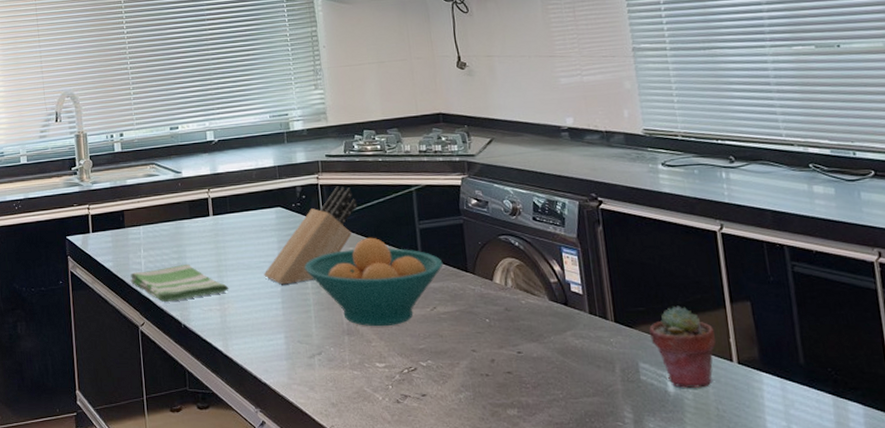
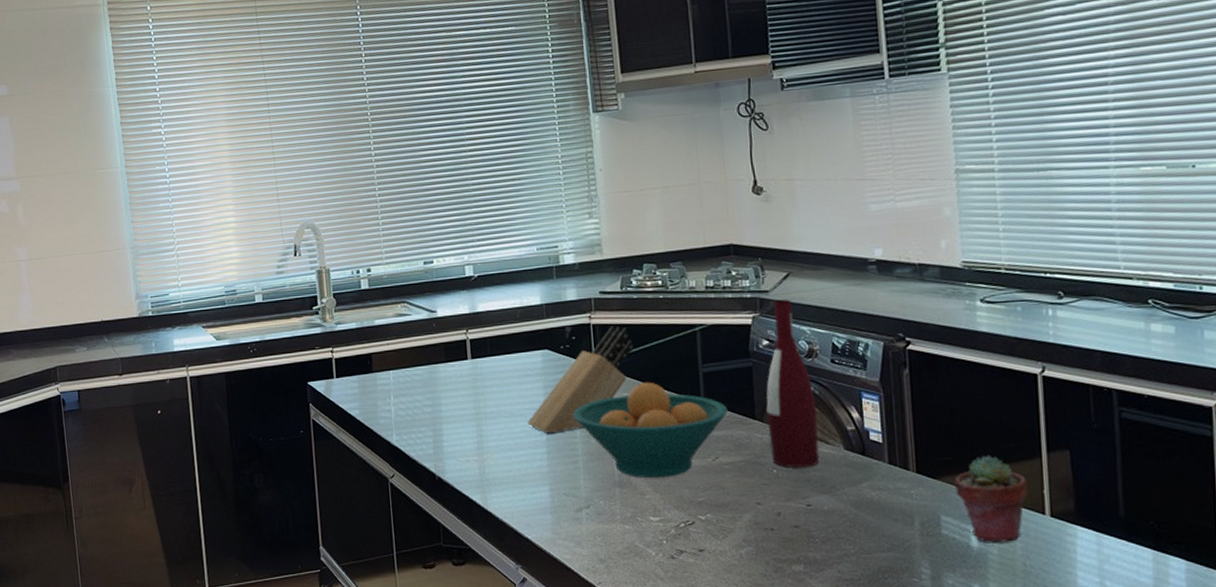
dish towel: present [130,263,229,303] -> none [378,411,489,453]
wine bottle: none [476,163,527,317] -> present [766,299,820,467]

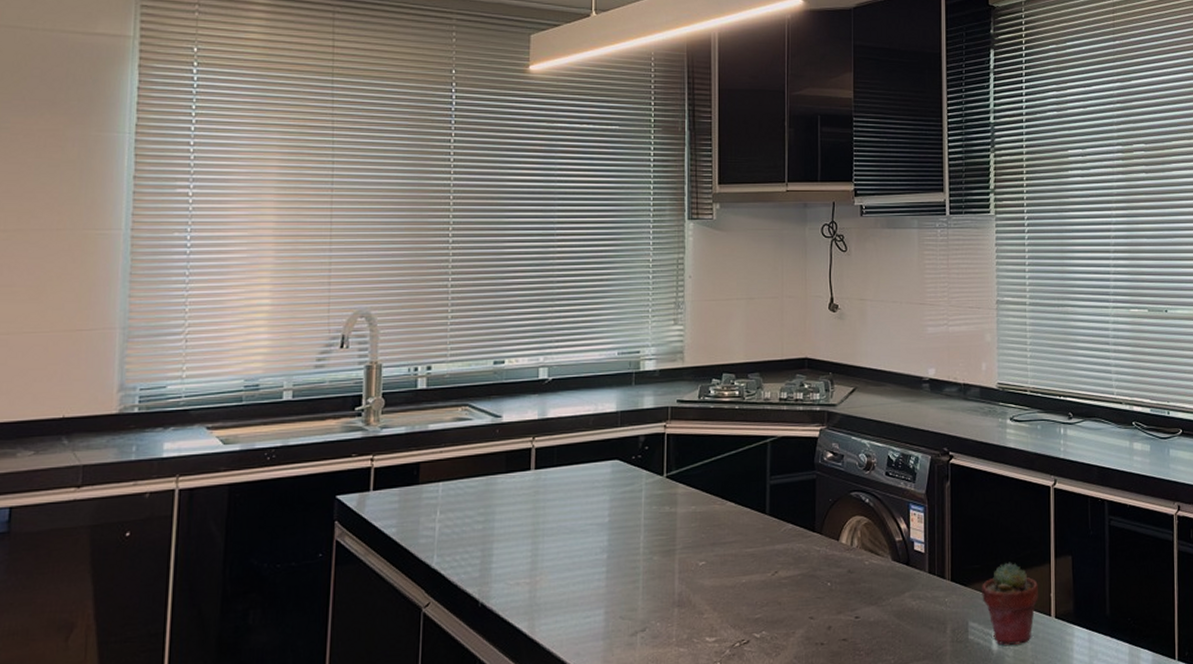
knife block: present [527,326,634,434] -> none [589,436,706,551]
fruit bowl: present [573,382,728,479] -> none [638,494,790,596]
wine bottle: present [766,299,820,467] -> none [826,413,871,580]

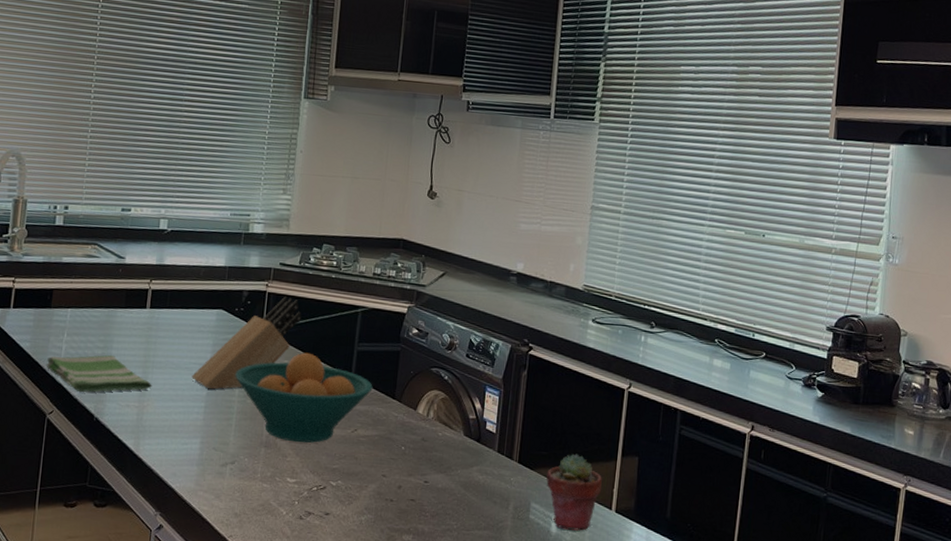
dish towel: none [417,528,544,577] -> present [46,354,152,393]
knife block: none [589,436,706,551] -> present [191,296,302,390]
fruit bowl: none [638,494,790,596] -> present [235,352,373,443]

